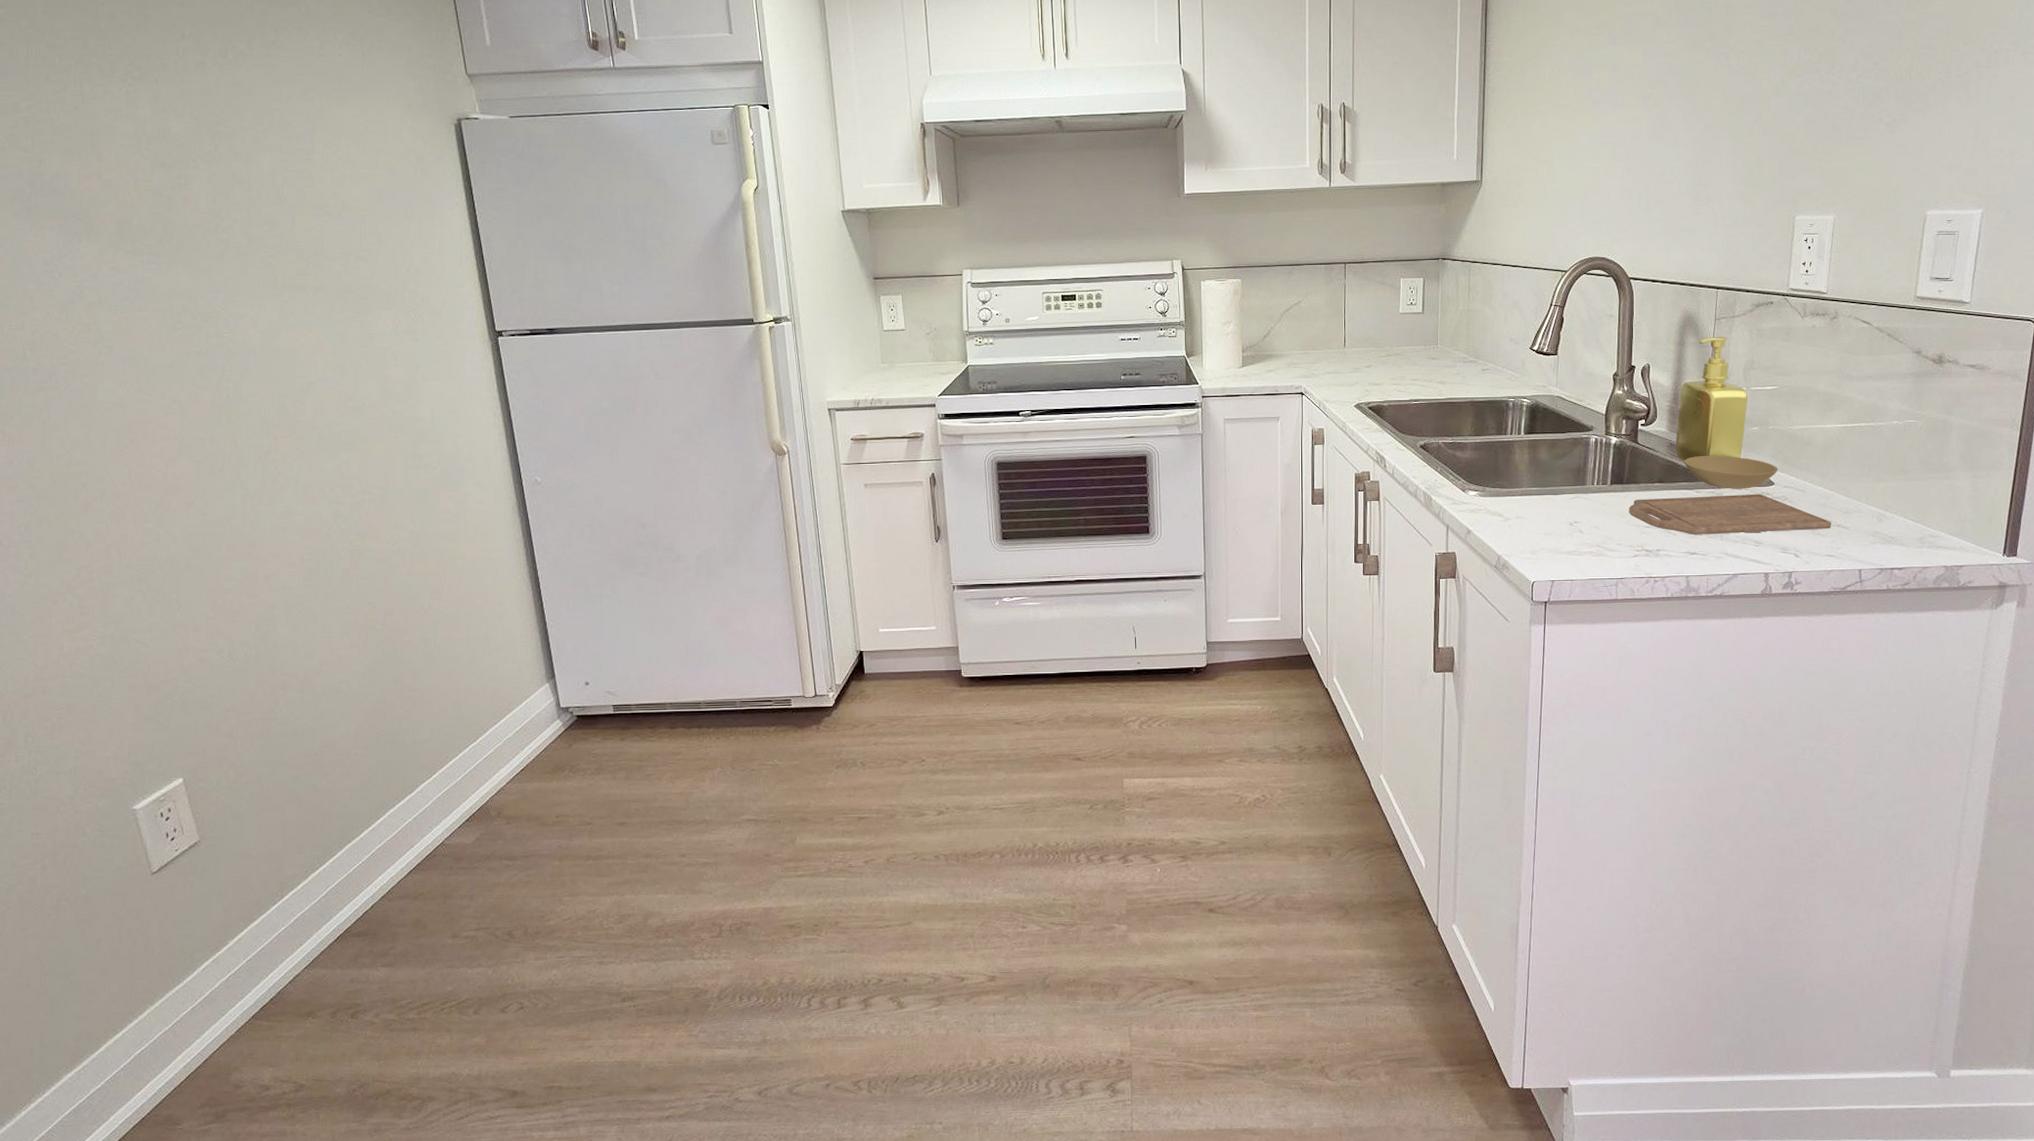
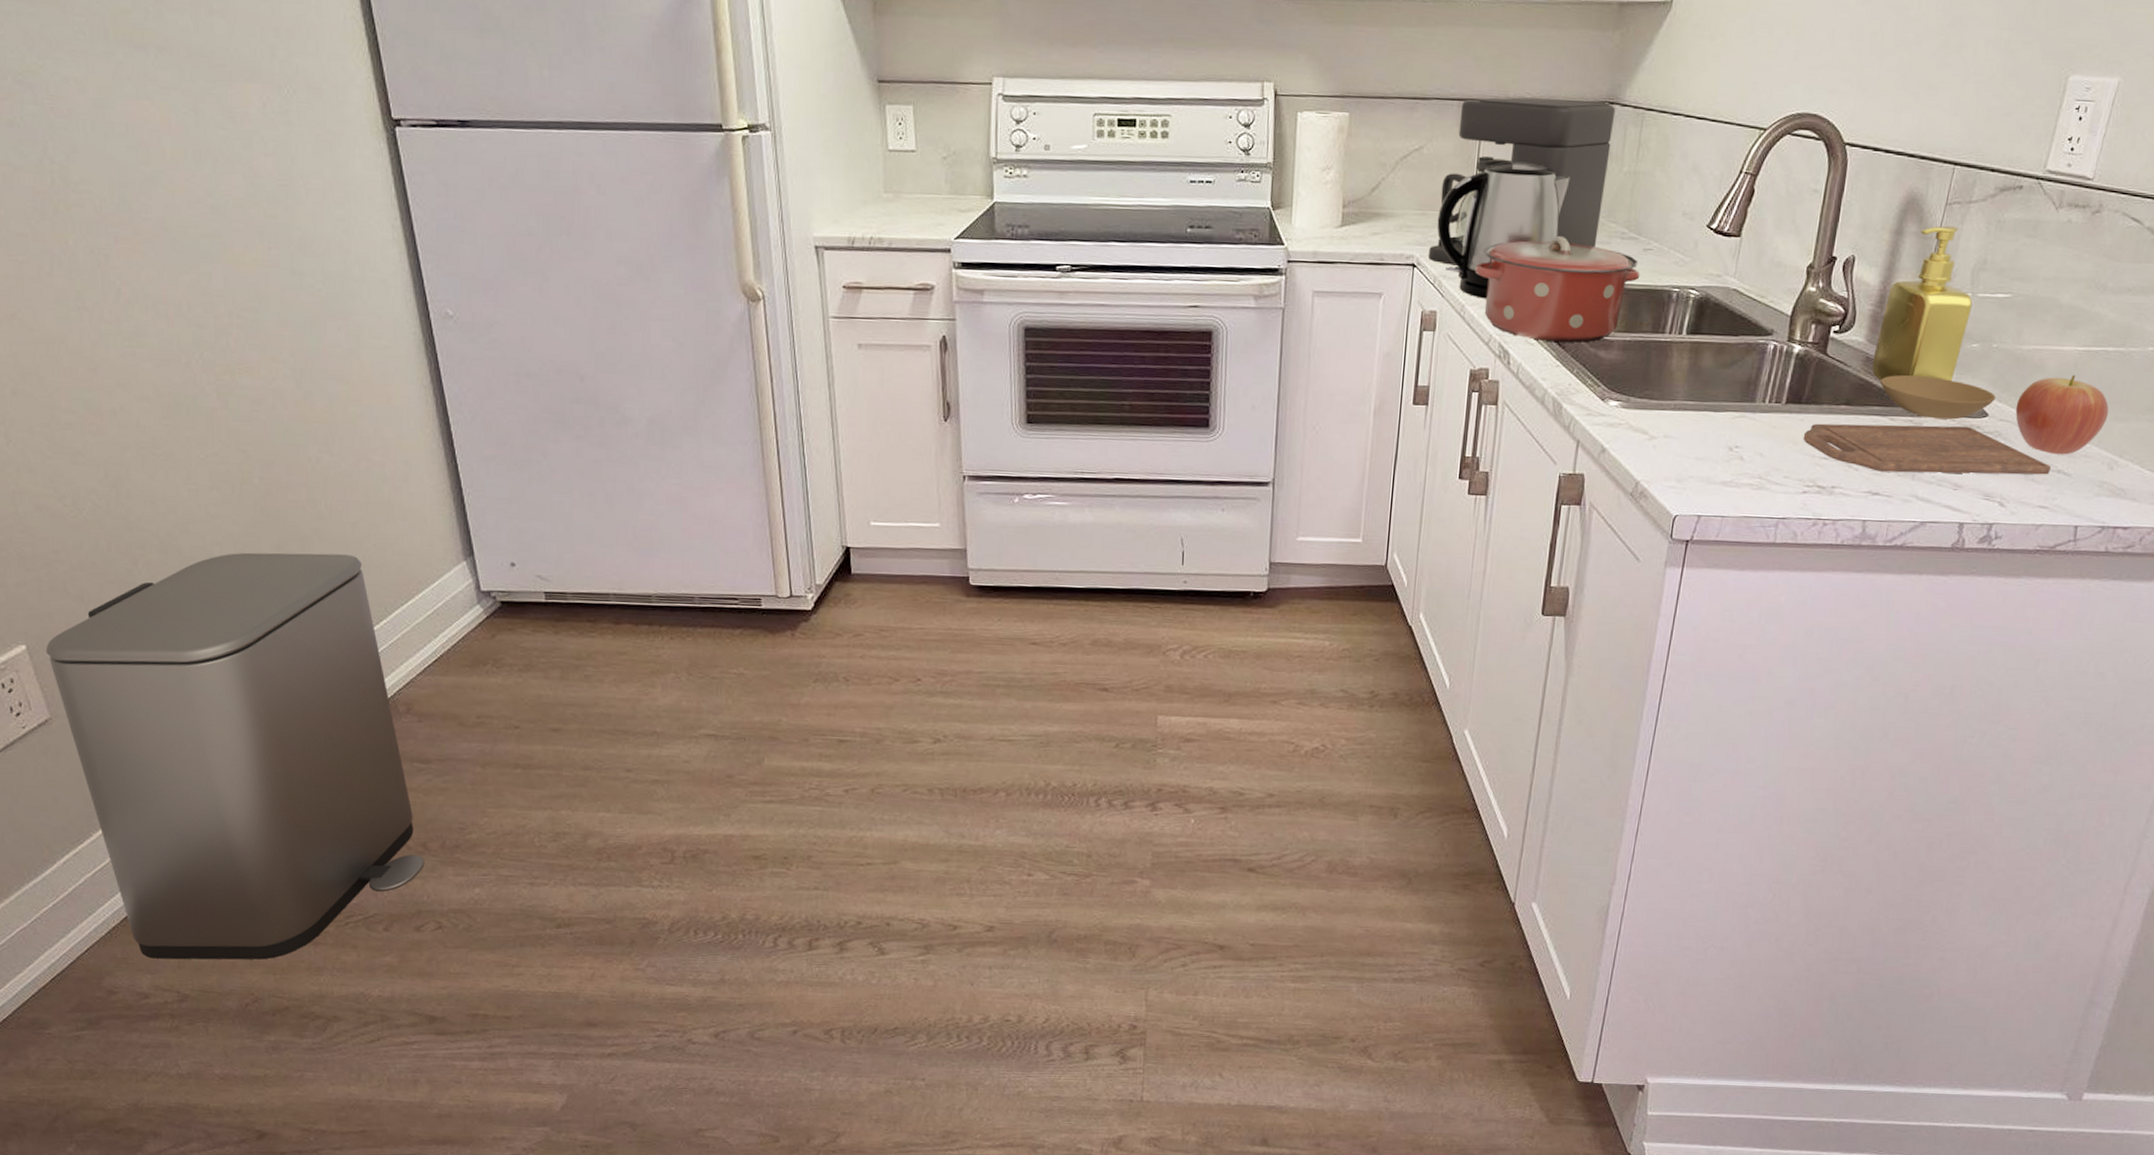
pedal bin: none [199,684,510,1053] -> present [45,552,425,960]
coffee maker: none [1313,259,1448,392] -> present [1429,97,1616,265]
kettle: none [1317,308,1418,416] -> present [1437,161,1571,299]
casserole: none [1350,363,1482,446] -> present [1474,235,1640,343]
fruit: none [1795,446,1871,512] -> present [2015,374,2109,455]

